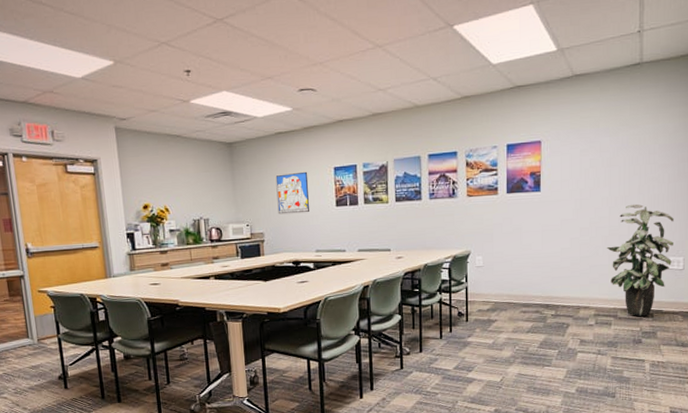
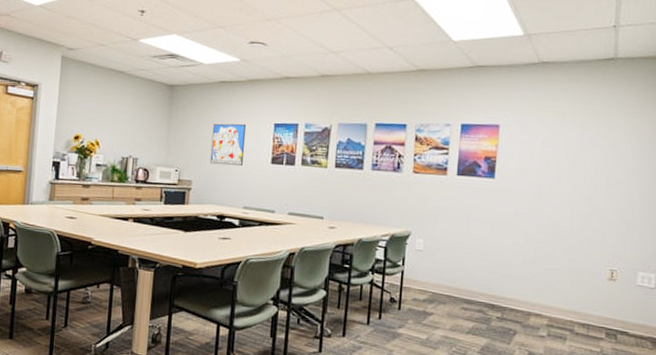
indoor plant: present [606,204,674,317] -> none [565,206,646,337]

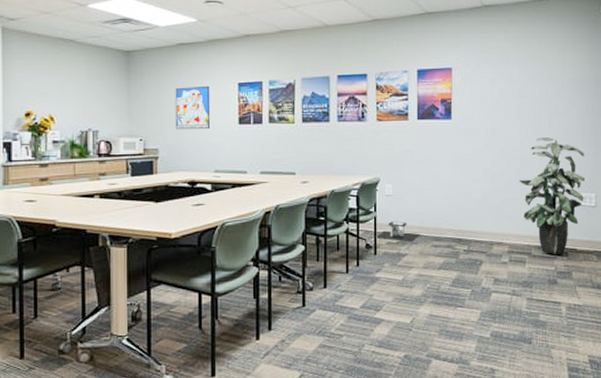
trash can: none [400,277,450,302] -> present [375,221,421,242]
indoor plant: none [565,206,646,337] -> present [518,136,586,255]

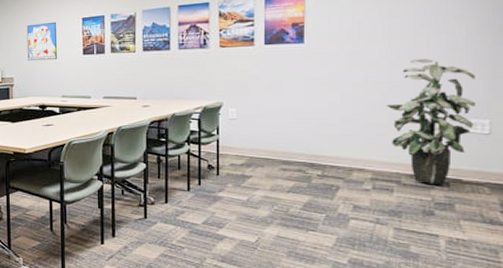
trash can: present [375,221,421,242] -> none [217,144,267,165]

